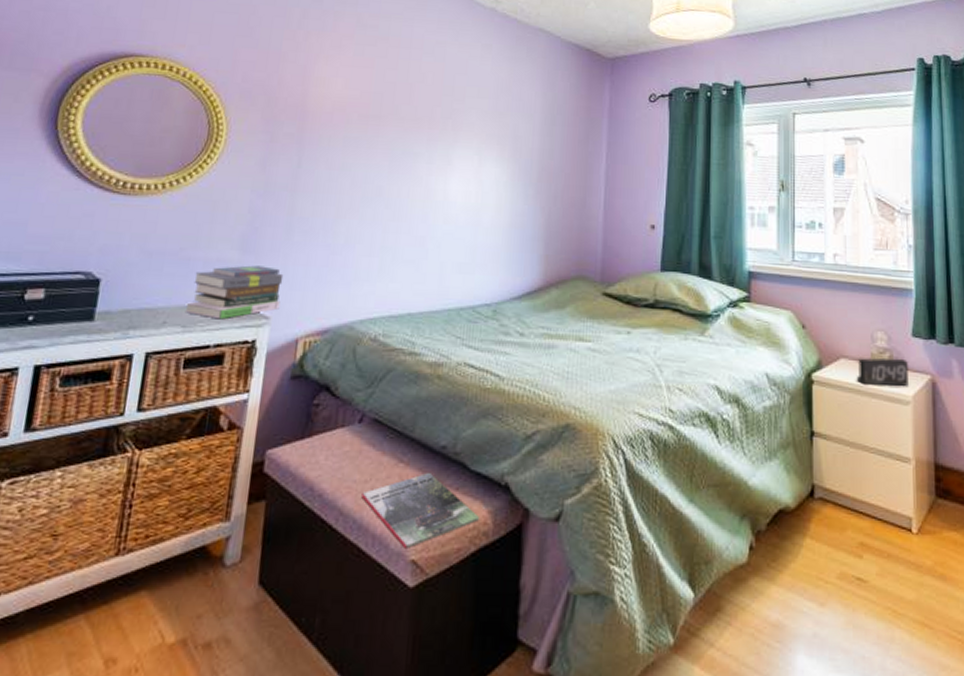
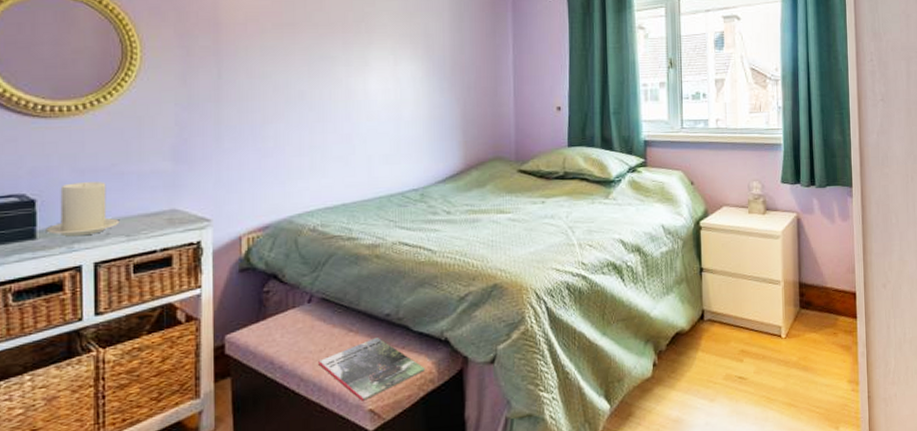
candle: none [104,264,178,322] -> present [45,182,120,237]
books: present [185,265,284,320] -> none [126,173,219,226]
alarm clock: present [857,357,909,387] -> none [737,201,778,227]

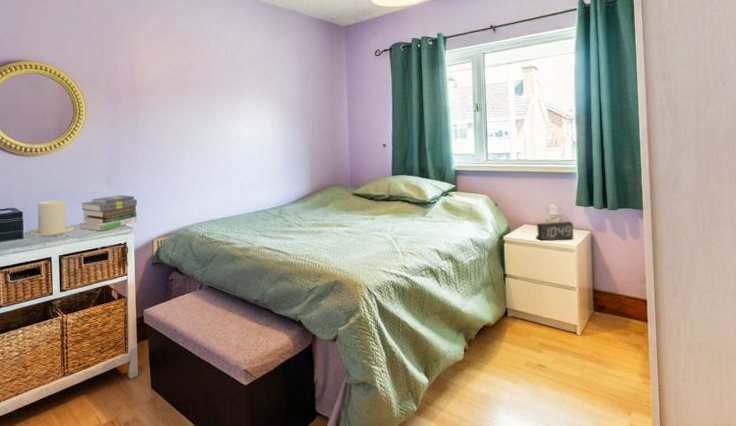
books: none [126,173,219,226] -> present [78,195,138,231]
magazine: present [318,336,425,401] -> none [207,316,284,363]
alarm clock: none [737,201,778,227] -> present [536,221,574,241]

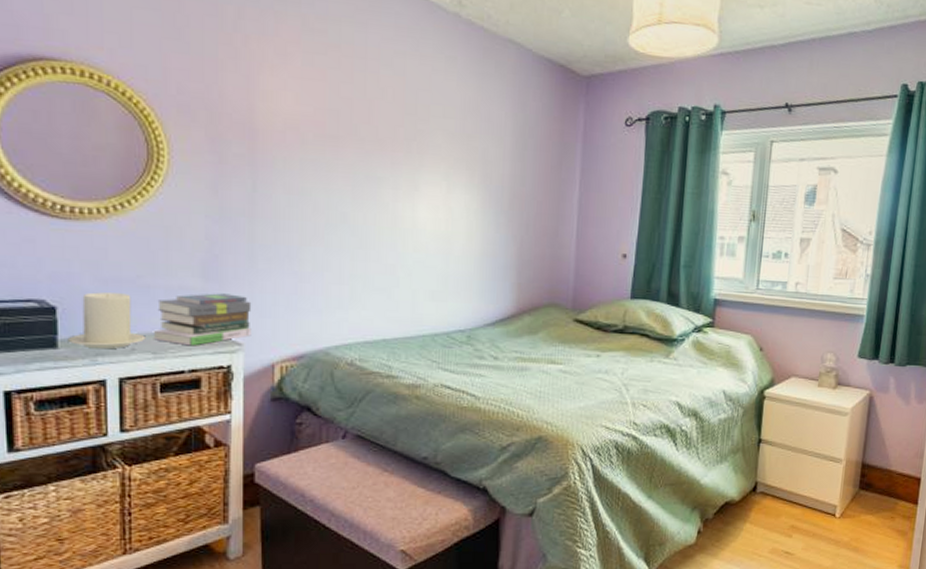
alarm clock: present [536,221,574,241] -> none [804,375,851,401]

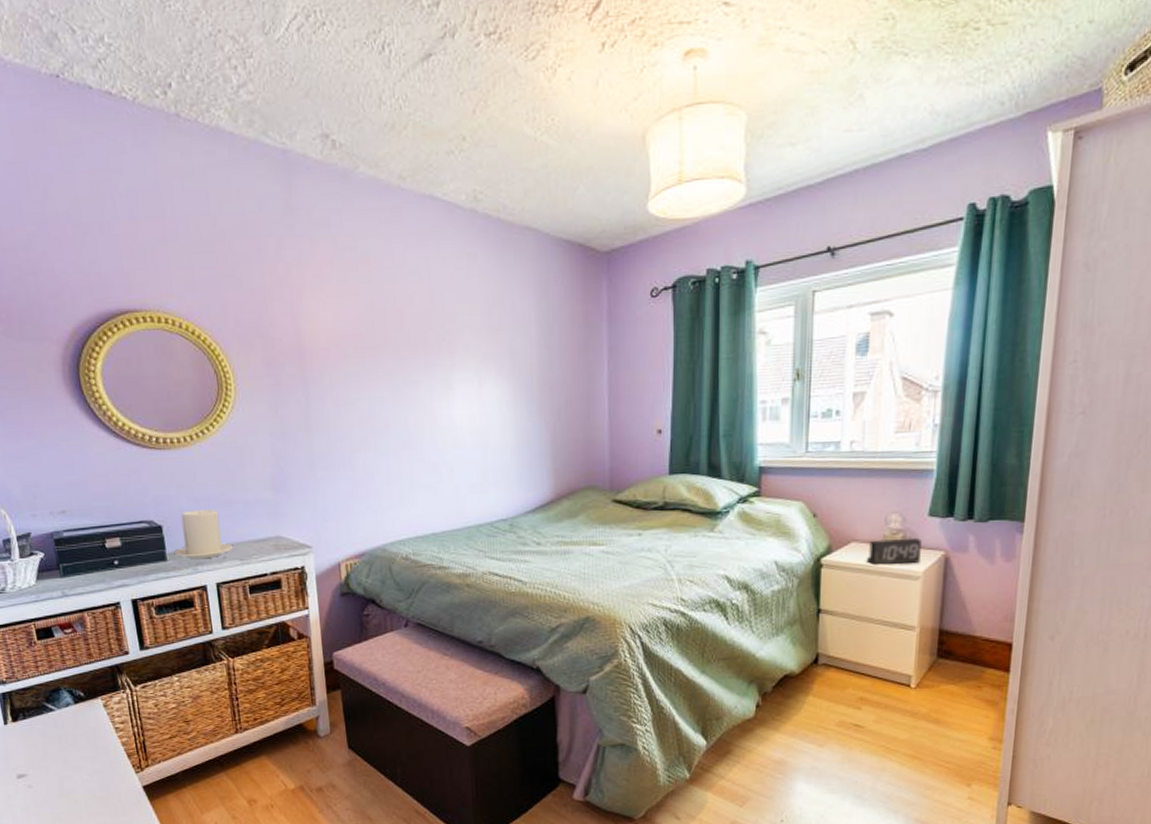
books: present [153,293,252,346] -> none [238,502,319,552]
alarm clock: none [804,375,851,401] -> present [867,537,921,565]

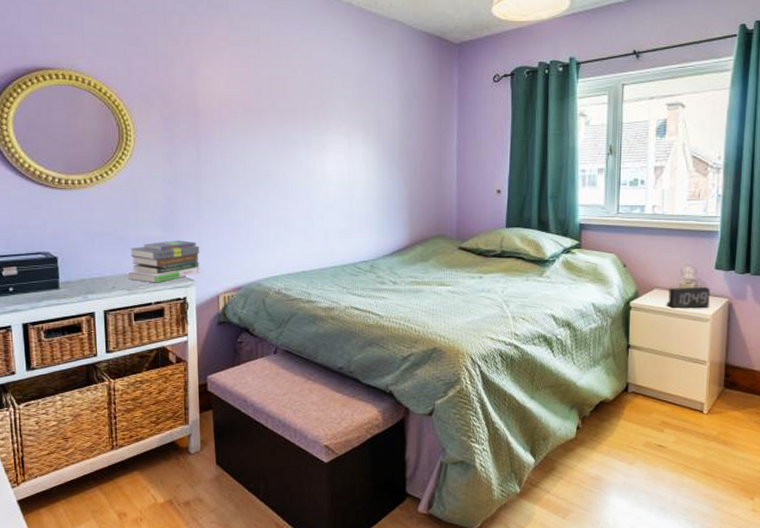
candle: present [173,509,234,560] -> none [66,244,122,288]
books: none [238,502,319,552] -> present [127,240,201,283]

